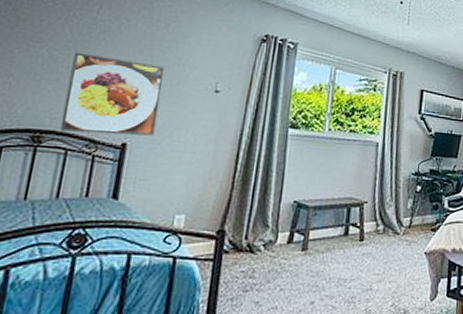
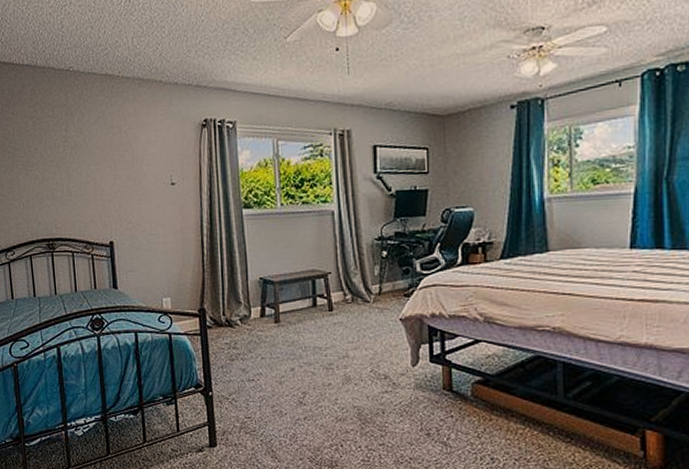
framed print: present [59,52,166,136] -> none [59,168,132,237]

